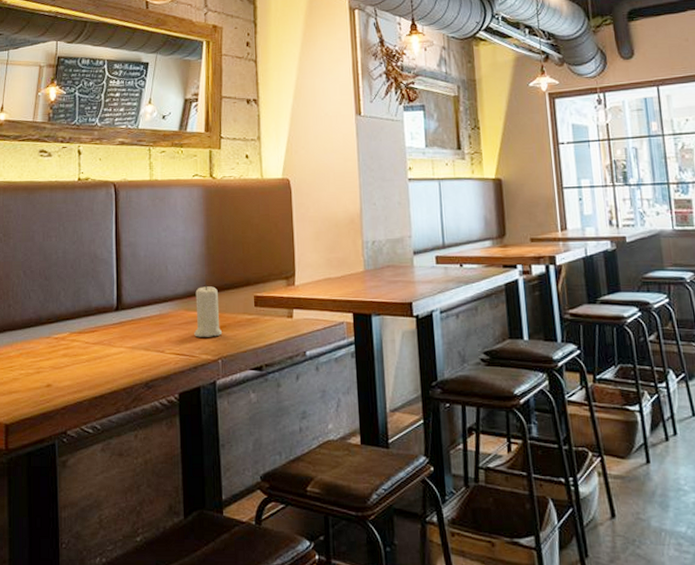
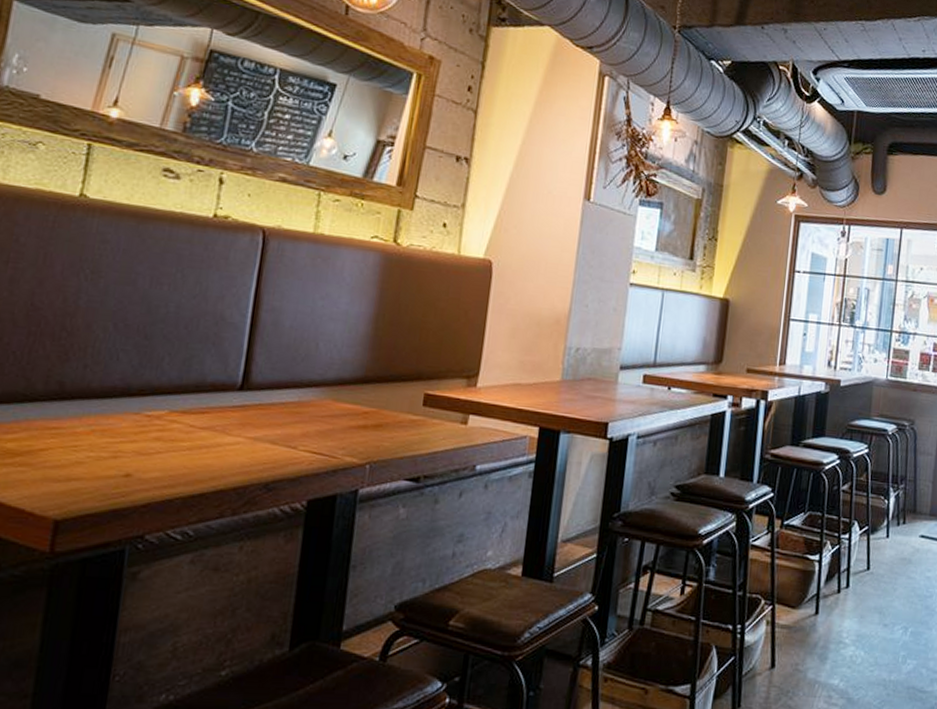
candle: present [194,284,222,337] -> none [340,372,380,437]

